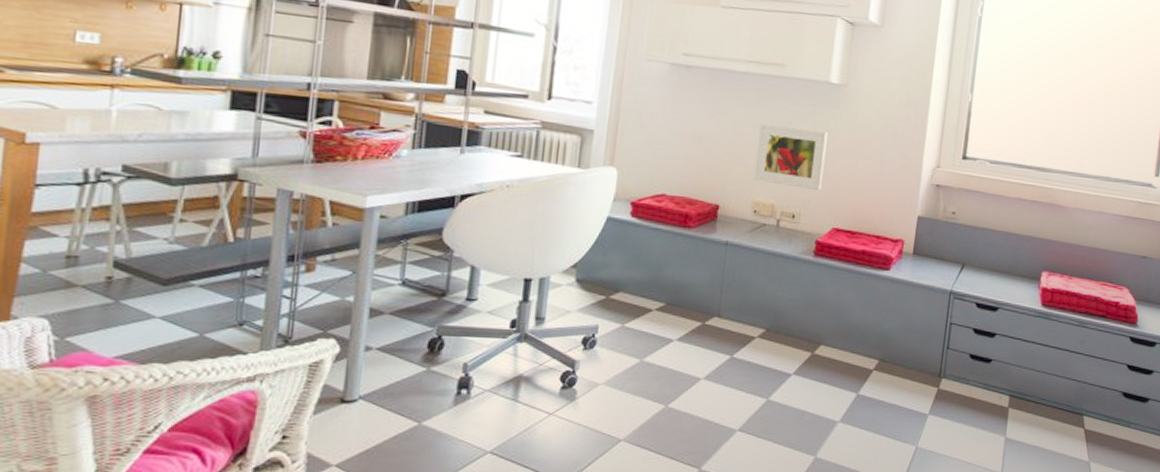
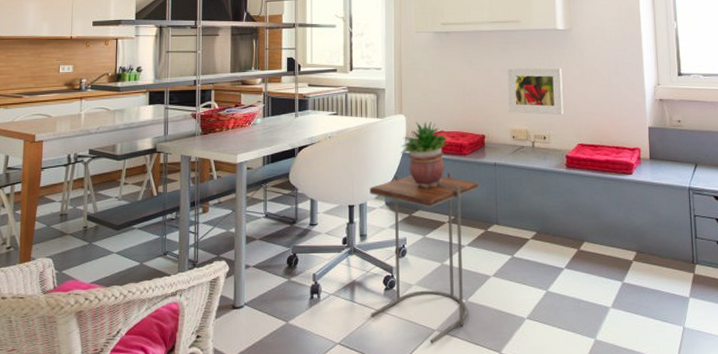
side table: none [537,243,702,457] -> present [370,171,478,344]
potted plant: none [605,178,676,266] -> present [401,121,451,189]

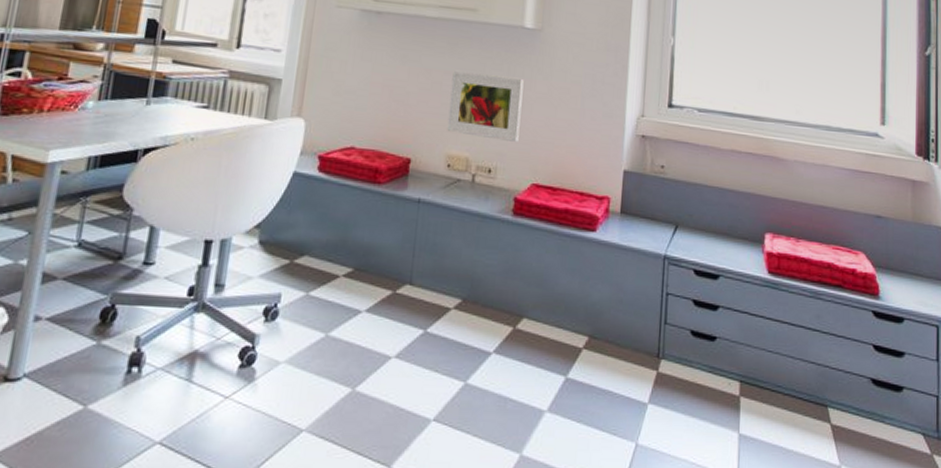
side table: present [370,171,478,344] -> none [212,200,393,450]
potted plant: present [401,121,451,189] -> none [291,130,365,227]

